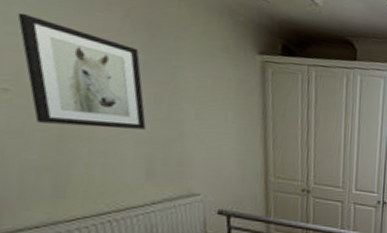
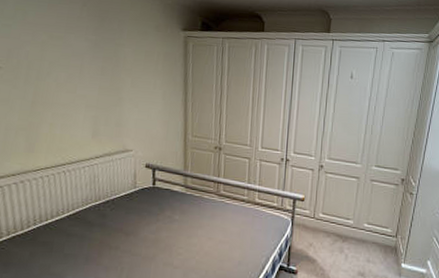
wall art: present [17,13,146,130] -> none [10,9,94,96]

